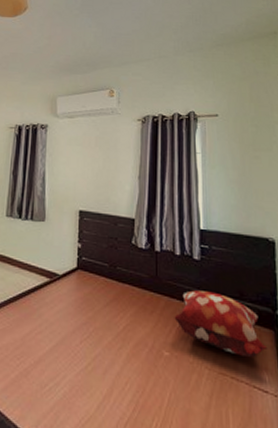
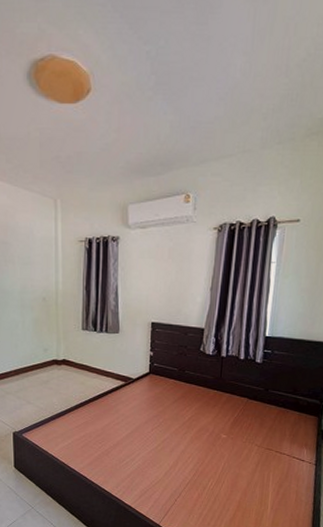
decorative pillow: present [174,290,268,358] -> none [233,388,310,438]

